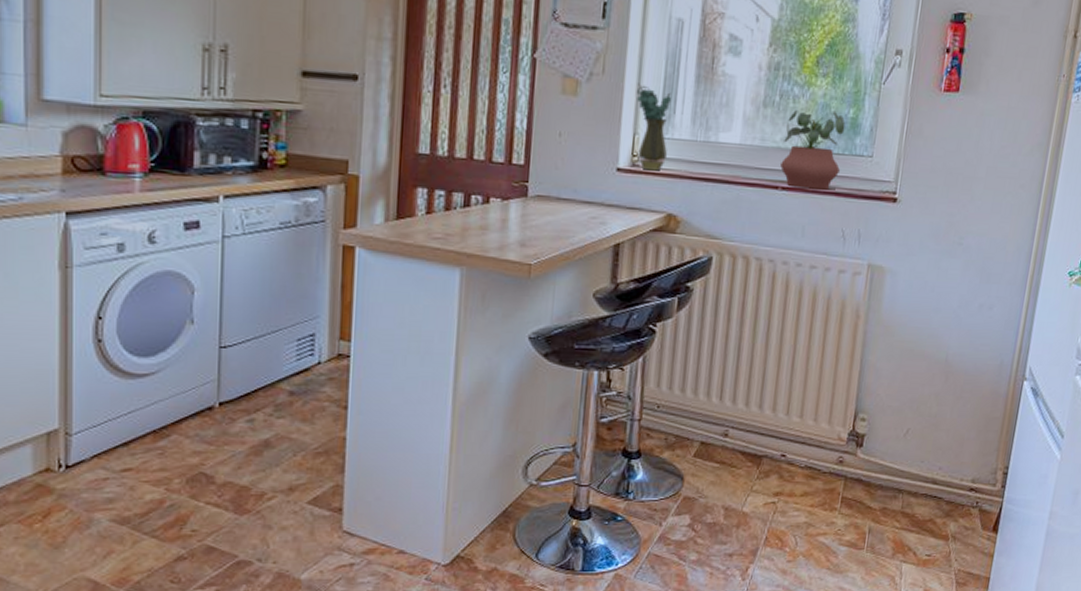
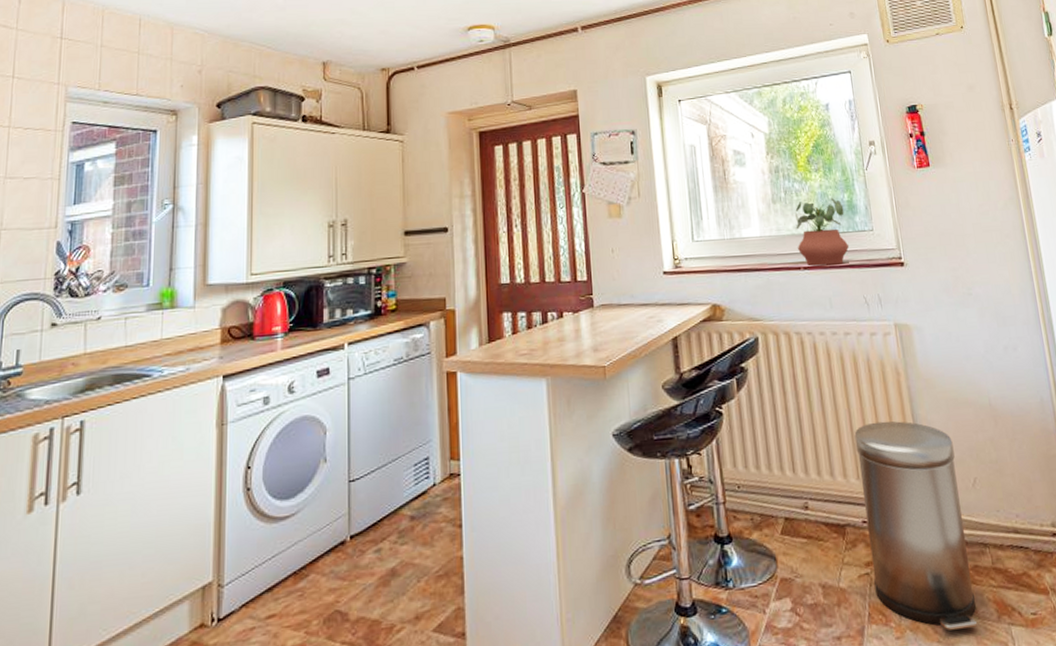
vase: present [636,83,672,171] -> none [668,199,703,270]
pedal bin: none [777,362,896,560] -> present [854,421,978,630]

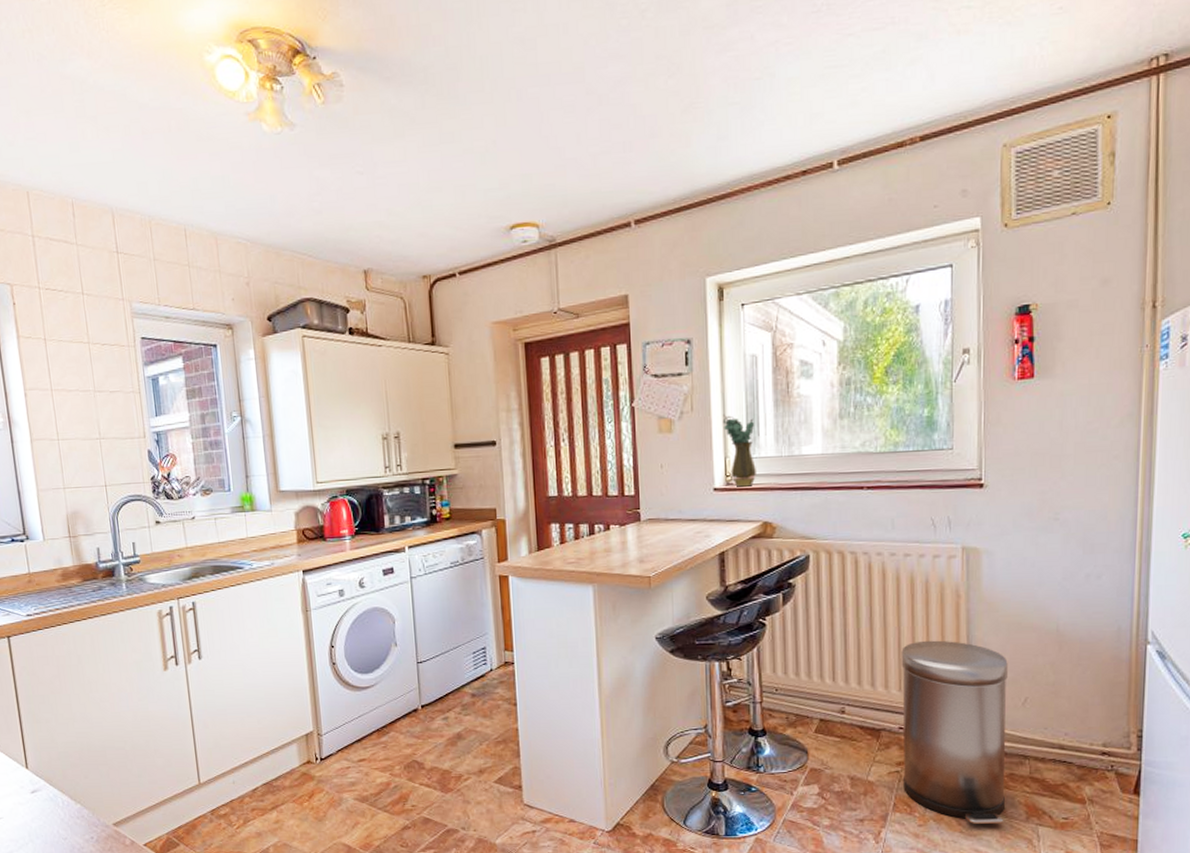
vase: none [668,199,703,270] -> present [722,414,757,487]
potted plant: present [795,197,850,267] -> none [863,412,923,487]

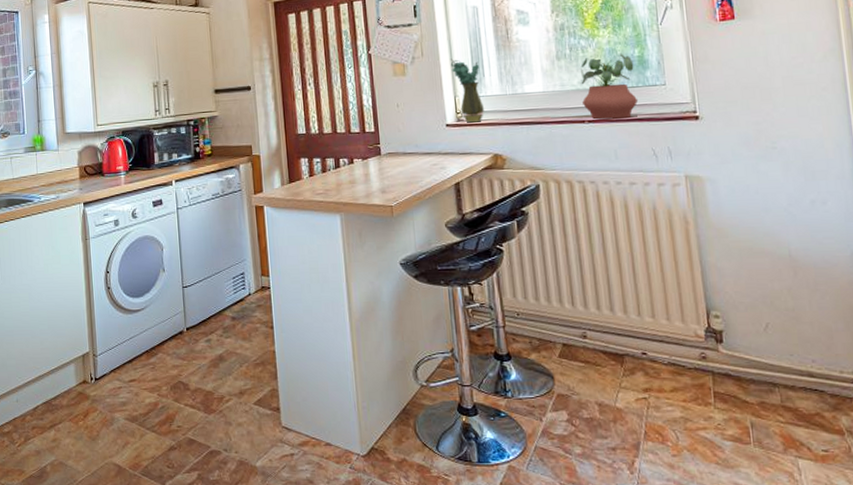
potted plant: none [863,412,923,487] -> present [581,53,639,120]
pedal bin: present [901,640,1008,824] -> none [636,265,761,455]

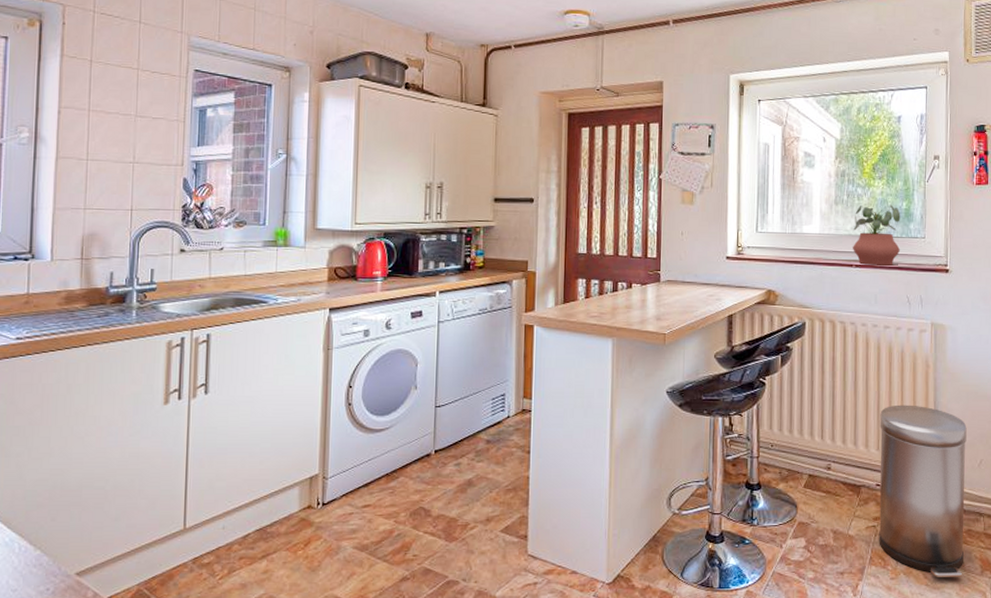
vase: present [450,58,485,123] -> none [737,192,765,257]
pedal bin: none [636,265,761,455] -> present [879,404,967,577]

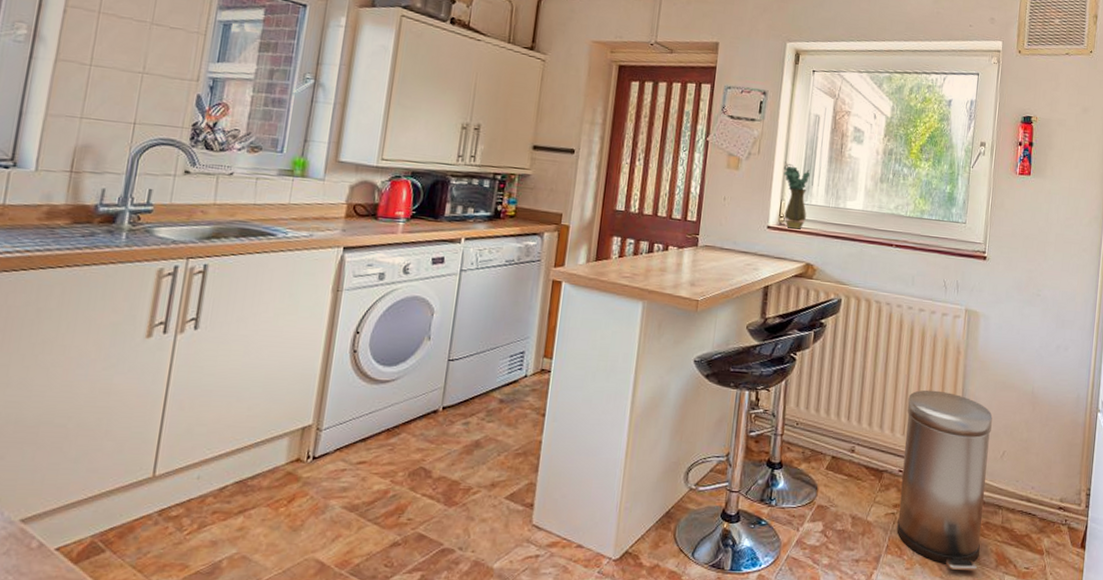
vase: none [737,192,765,257] -> present [783,161,811,230]
potted plant: present [853,204,901,267] -> none [894,185,944,249]

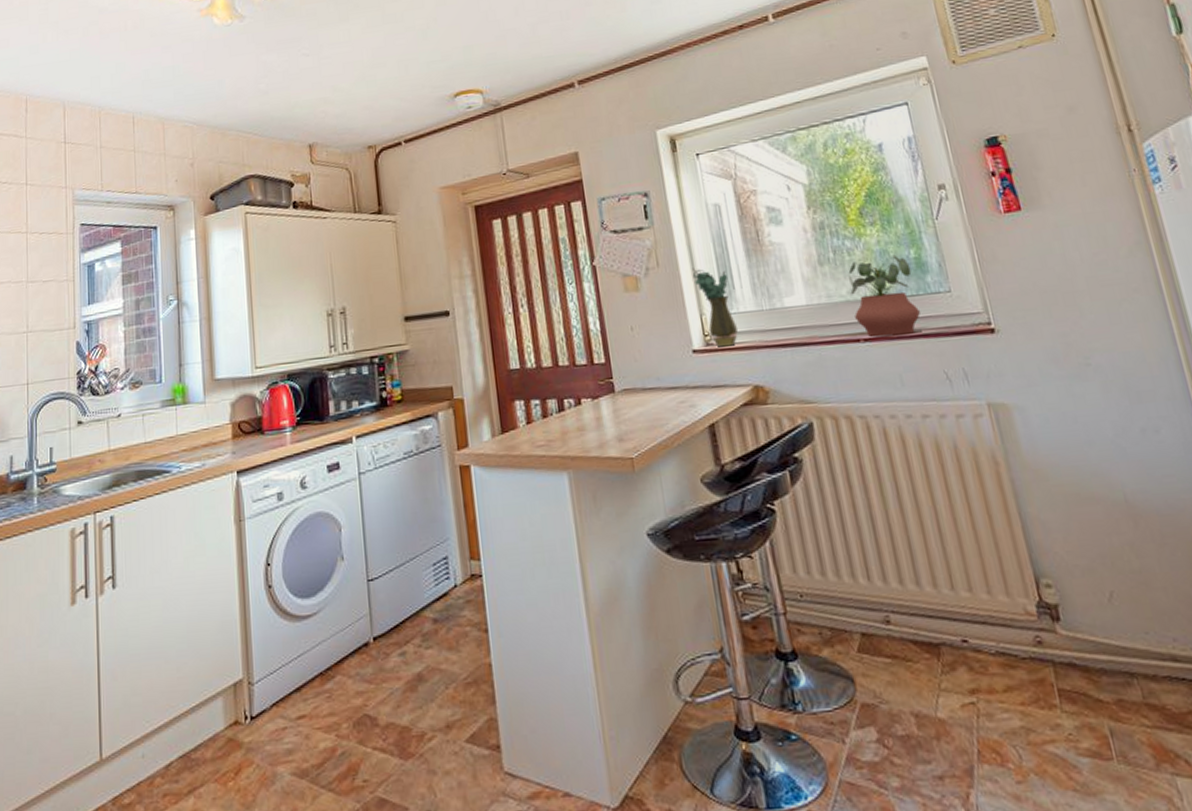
potted plant: none [894,185,944,249] -> present [848,254,921,338]
pedal bin: present [897,389,993,570] -> none [943,520,1128,777]

